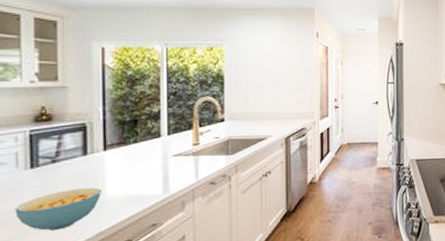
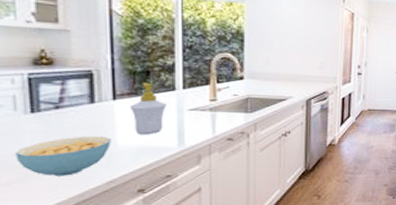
soap bottle: none [118,131,152,183] -> present [129,82,166,134]

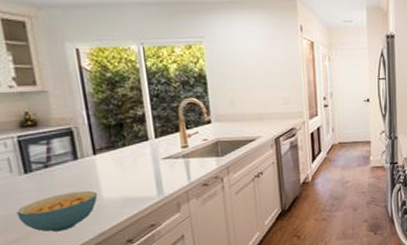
soap bottle: present [129,82,166,134] -> none [109,135,142,186]

